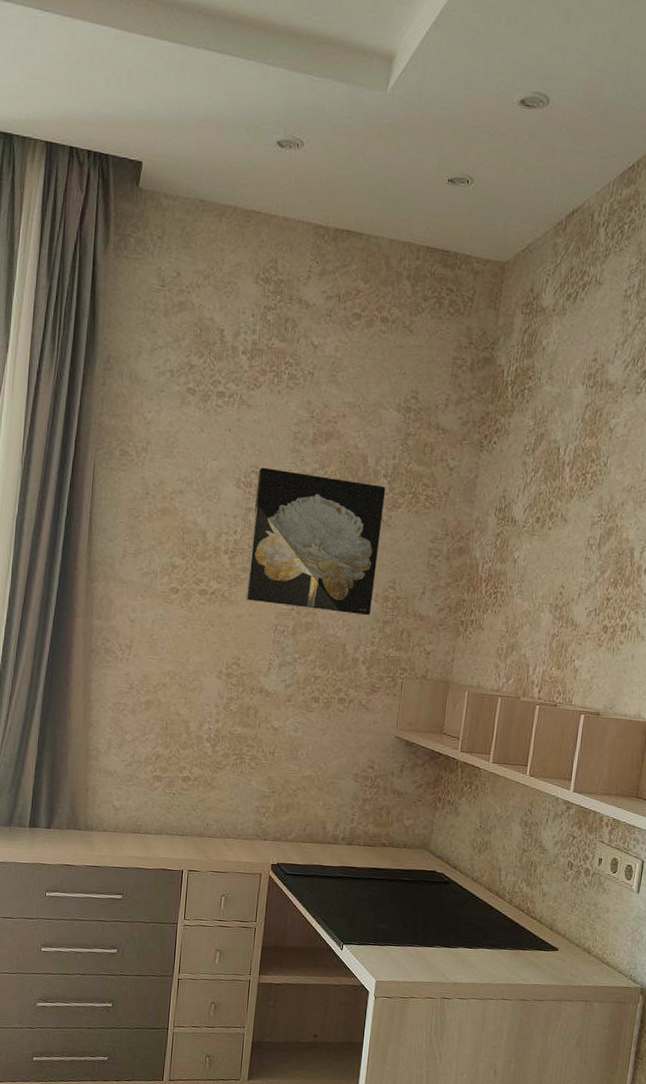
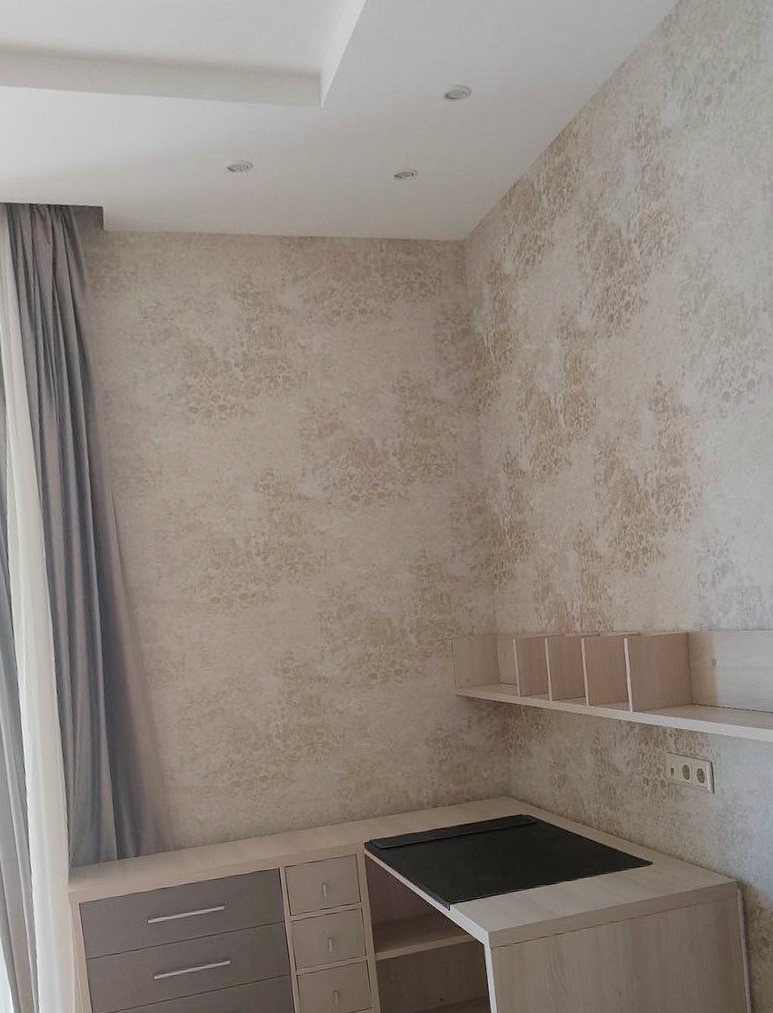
wall art: present [245,467,386,616] -> none [273,464,408,596]

